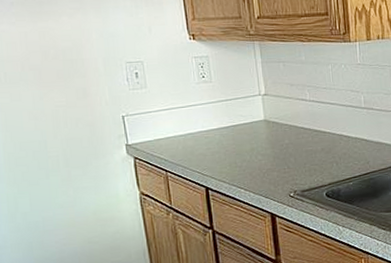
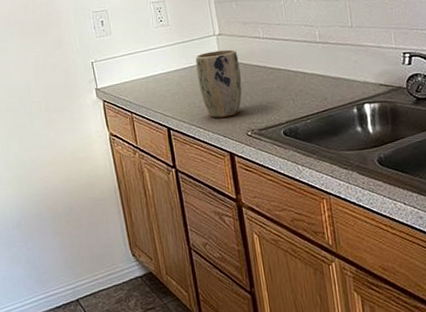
plant pot: none [239,110,286,179] -> present [195,49,242,118]

